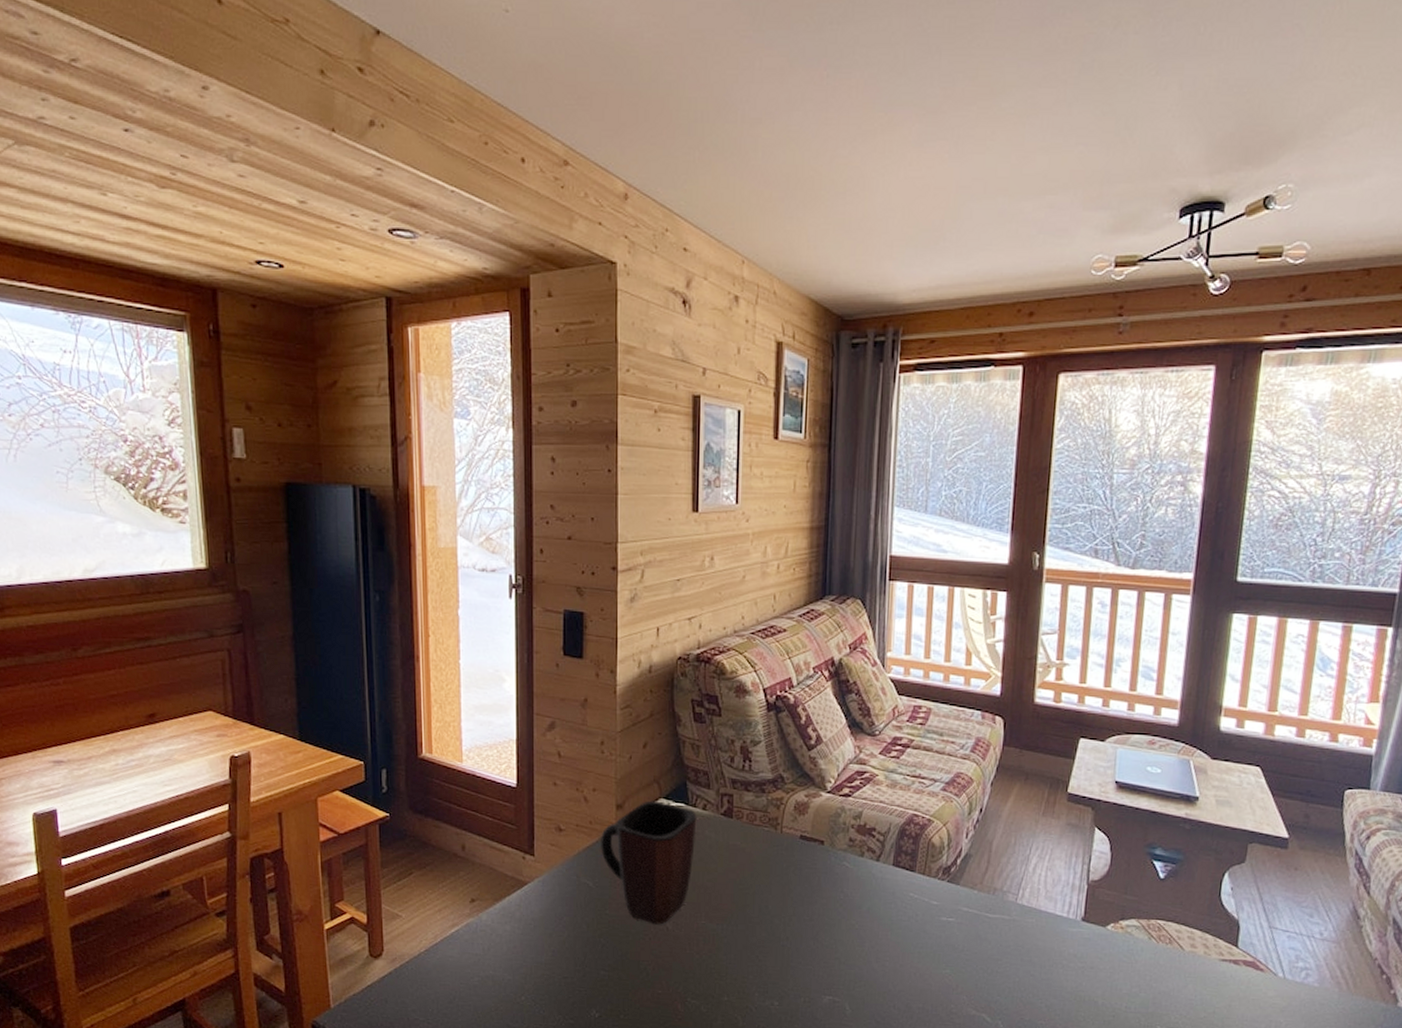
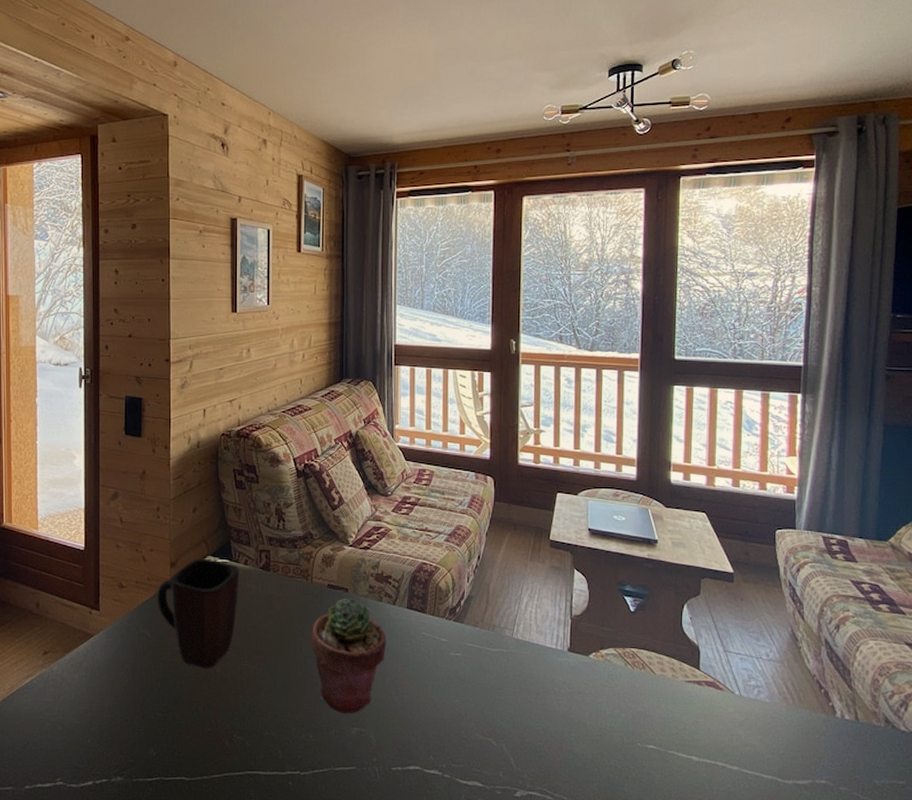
potted succulent: none [779,851,868,981] -> present [312,597,387,714]

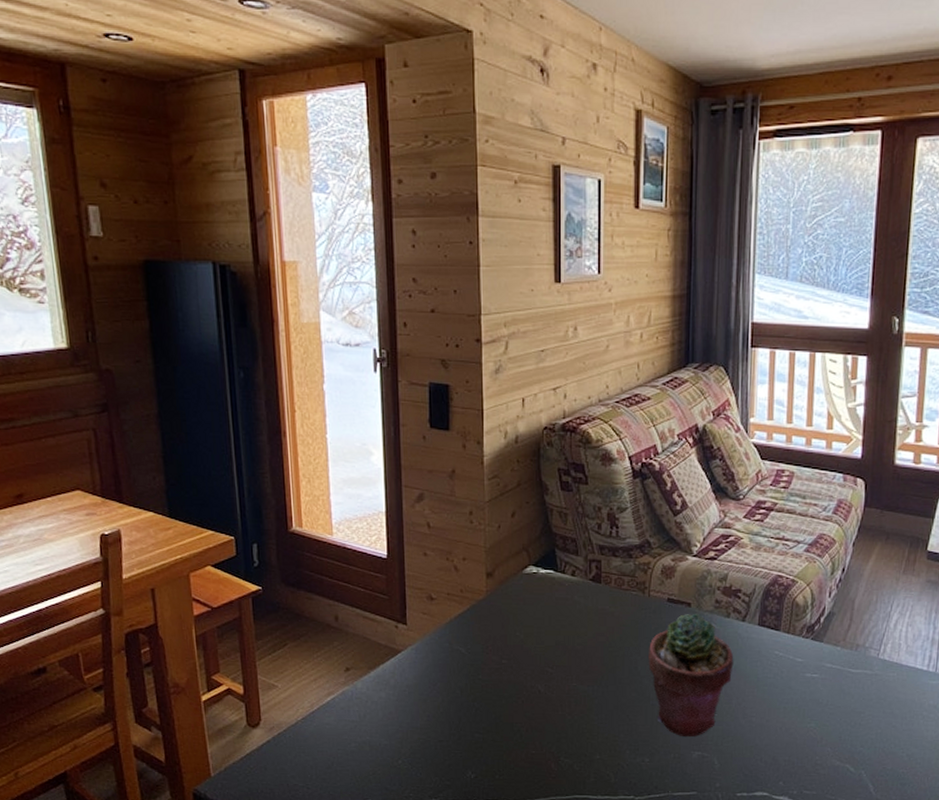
mug: present [157,558,240,669] -> none [472,568,566,688]

